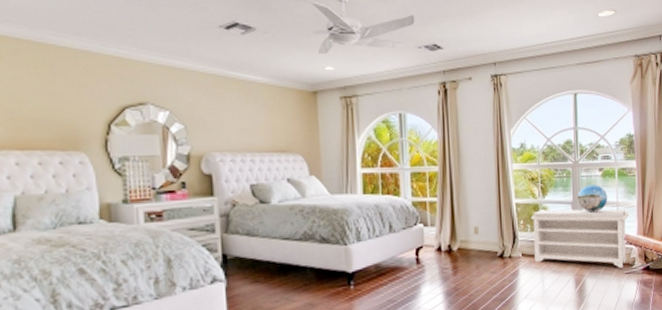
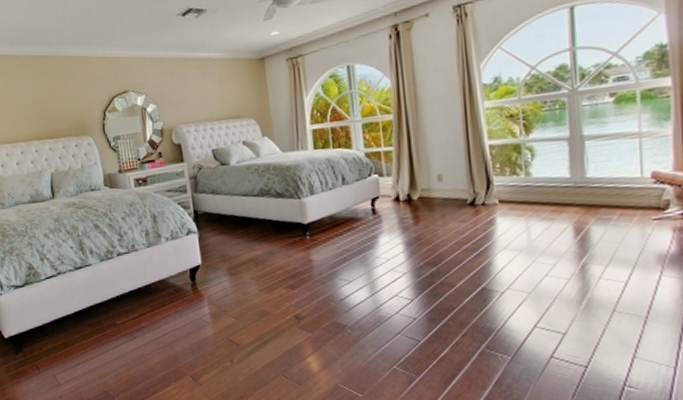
bench: present [530,209,629,268] -> none [509,140,659,213]
decorative globe: present [577,185,608,213] -> none [577,114,625,149]

